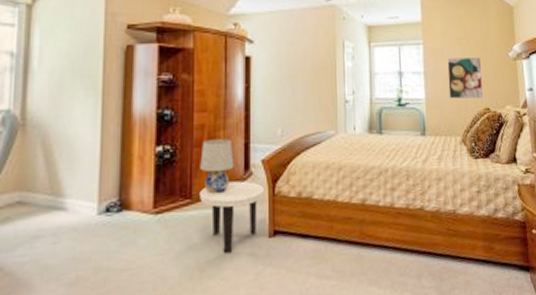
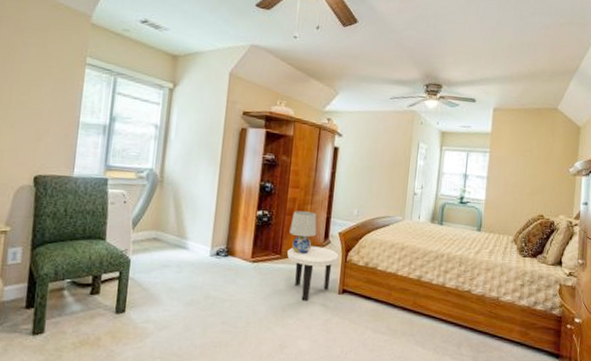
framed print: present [447,57,484,99] -> none [507,167,543,207]

